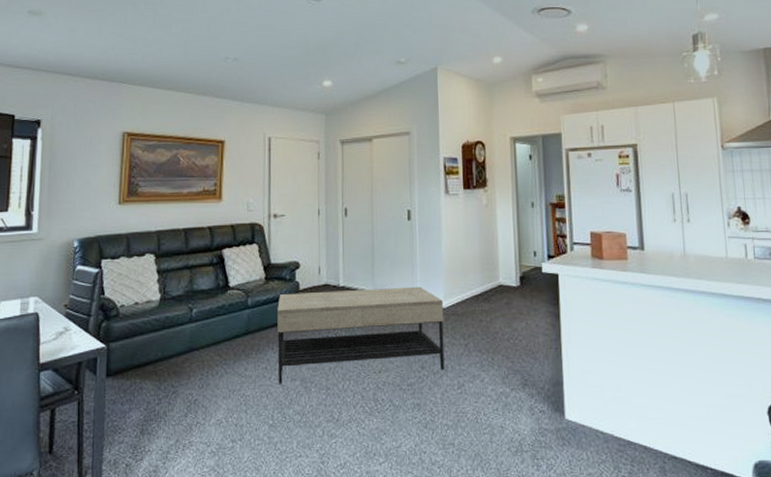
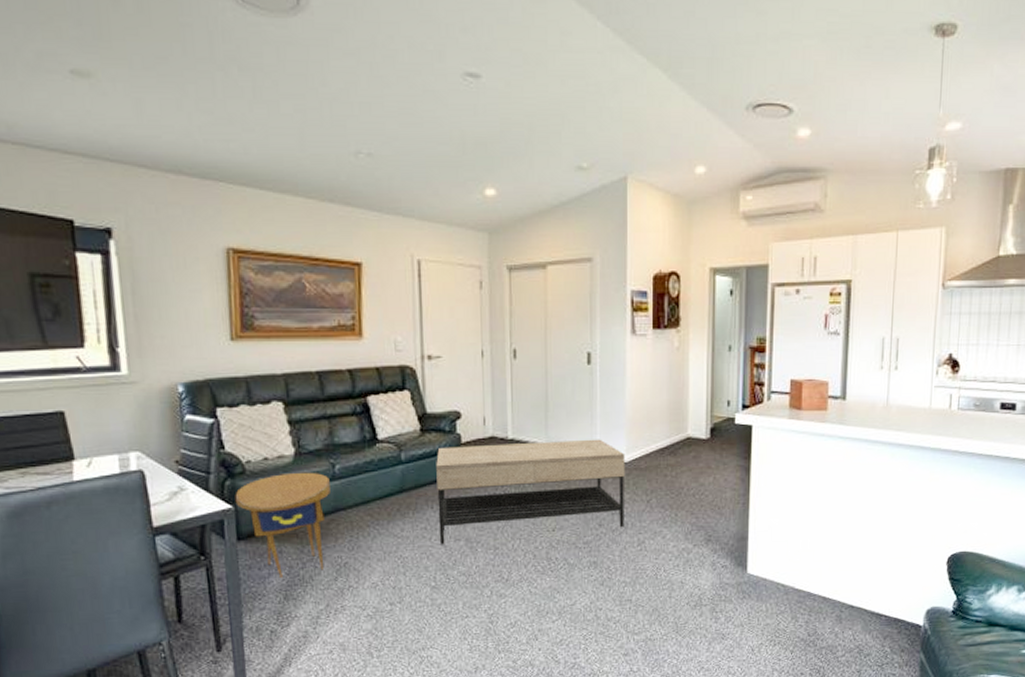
side table: none [108,315,187,413] -> present [235,472,330,578]

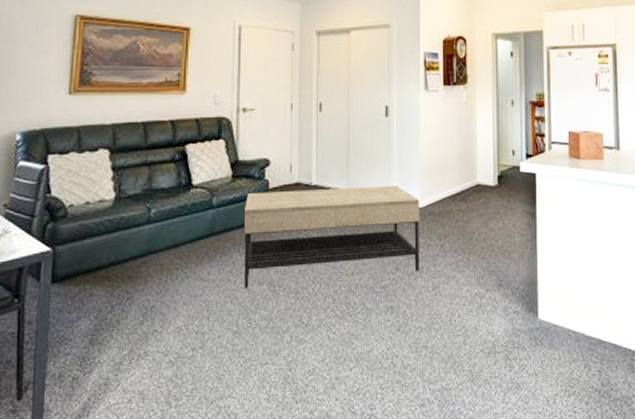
side table: present [235,472,330,578] -> none [54,216,145,321]

